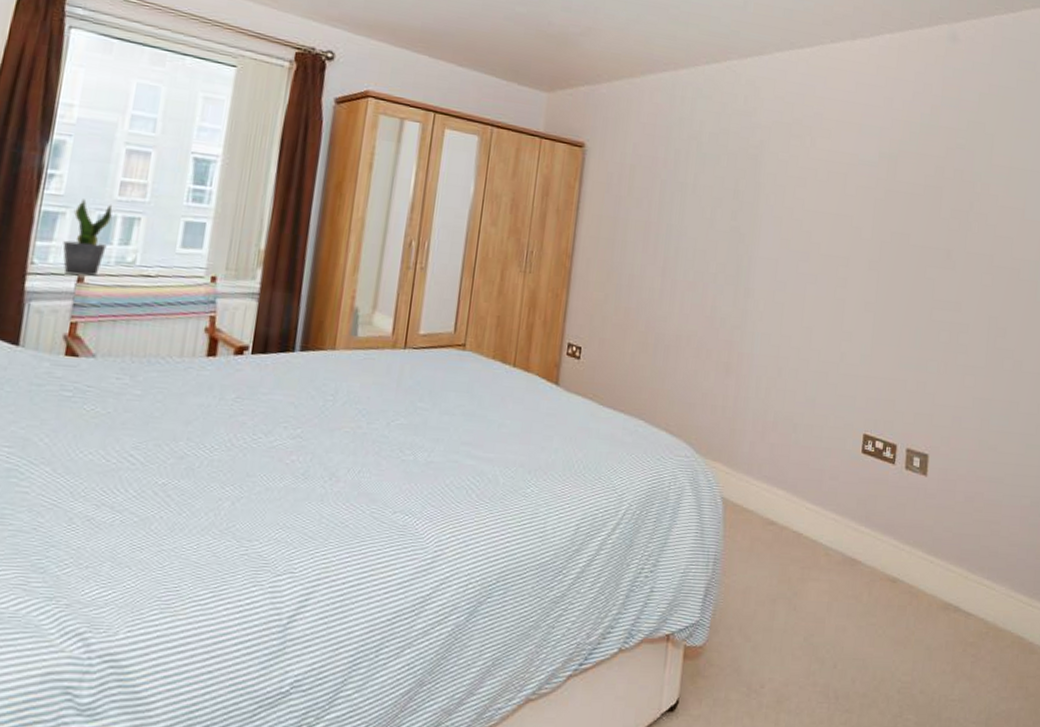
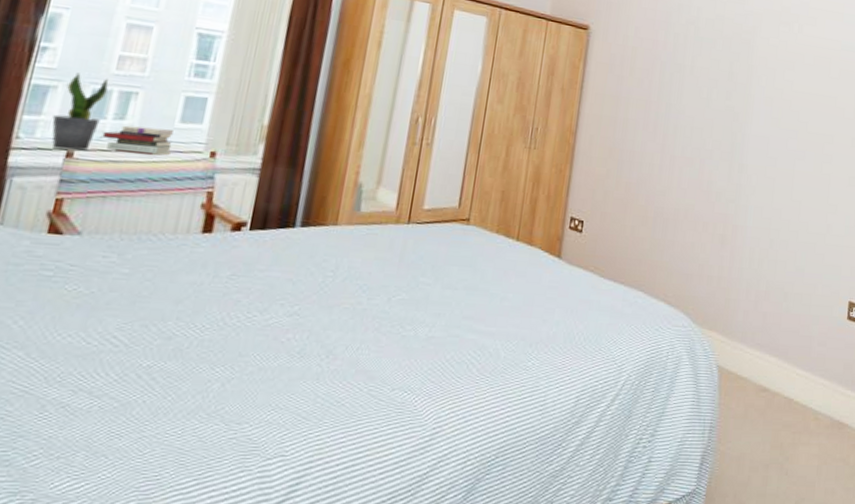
books: none [109,250,175,281] -> present [102,125,174,156]

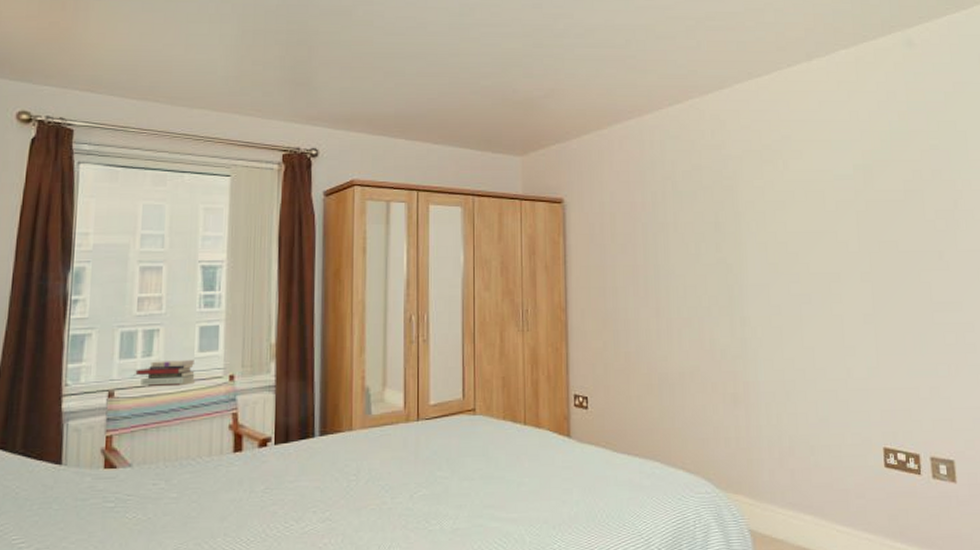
potted plant: present [51,72,109,151] -> none [92,319,133,392]

